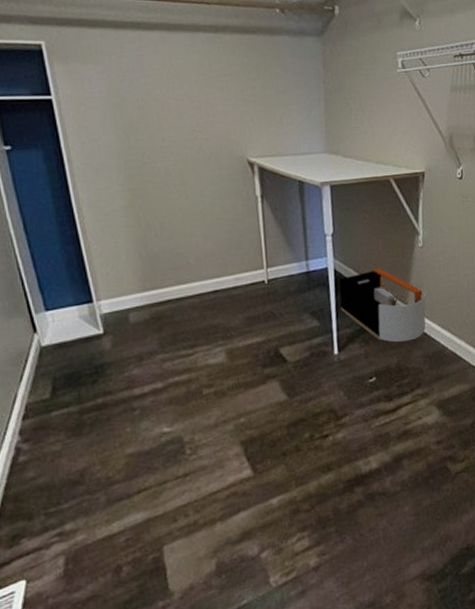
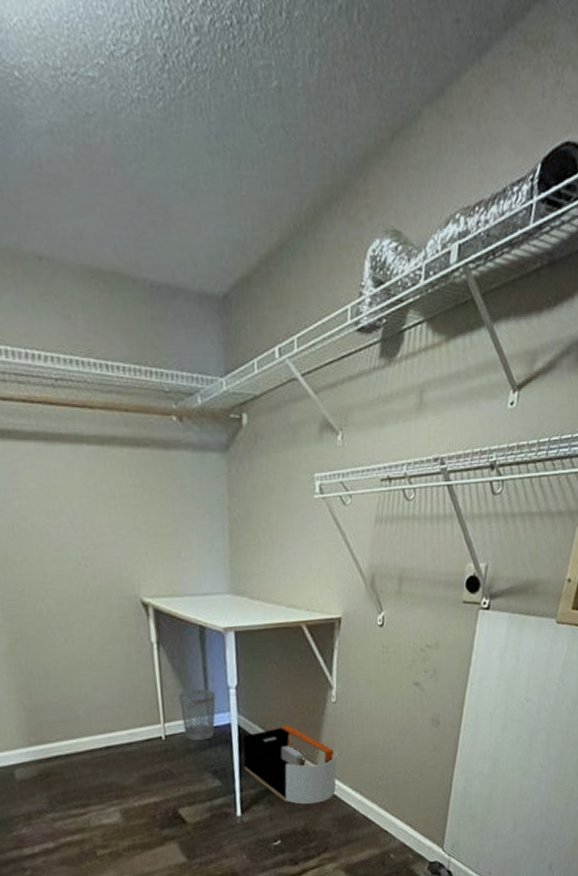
wastebasket: none [280,236,314,285] -> present [178,689,216,741]

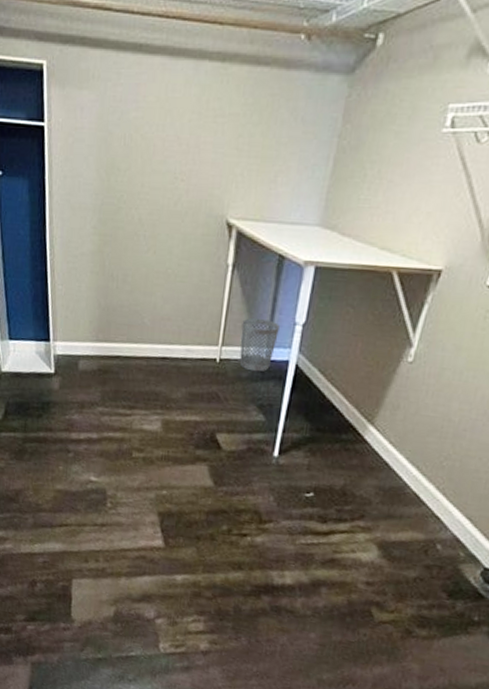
storage bin: present [243,724,338,804] -> none [293,374,401,466]

